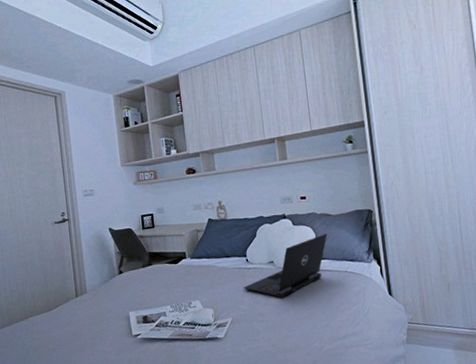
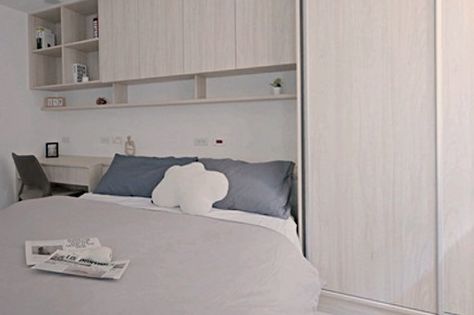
laptop: present [243,233,328,298] -> none [145,182,242,246]

